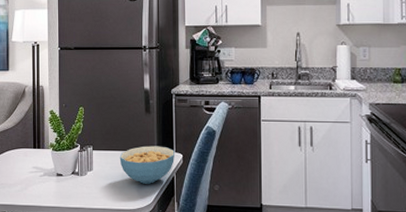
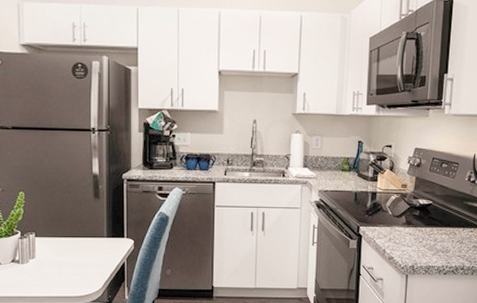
cereal bowl: present [119,146,174,184] -> none [65,232,125,270]

